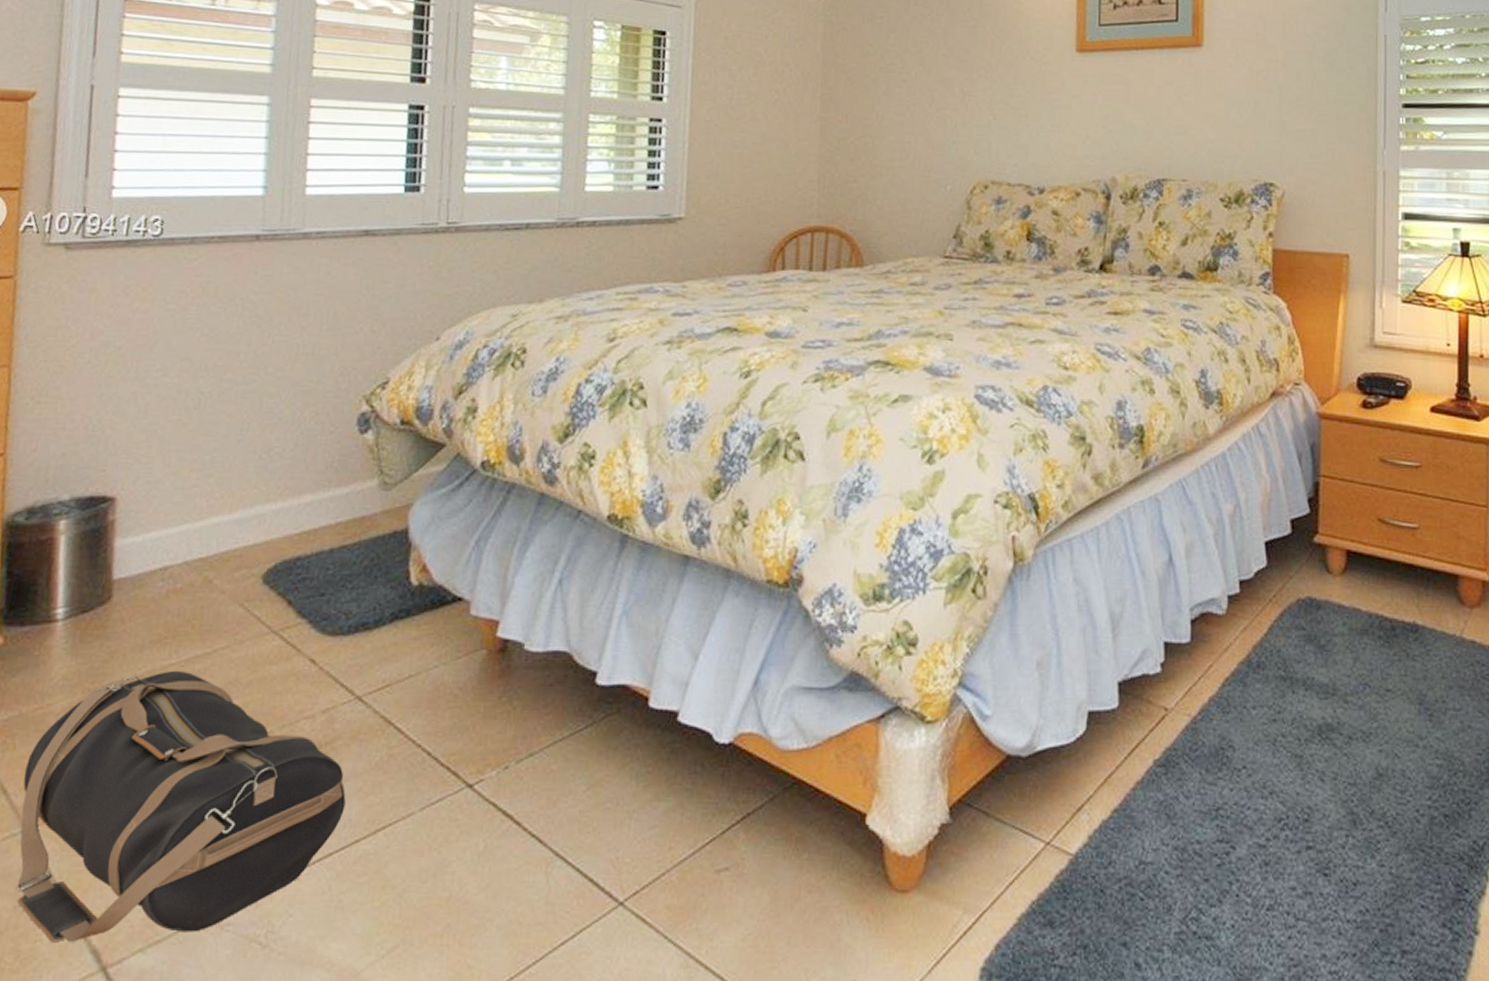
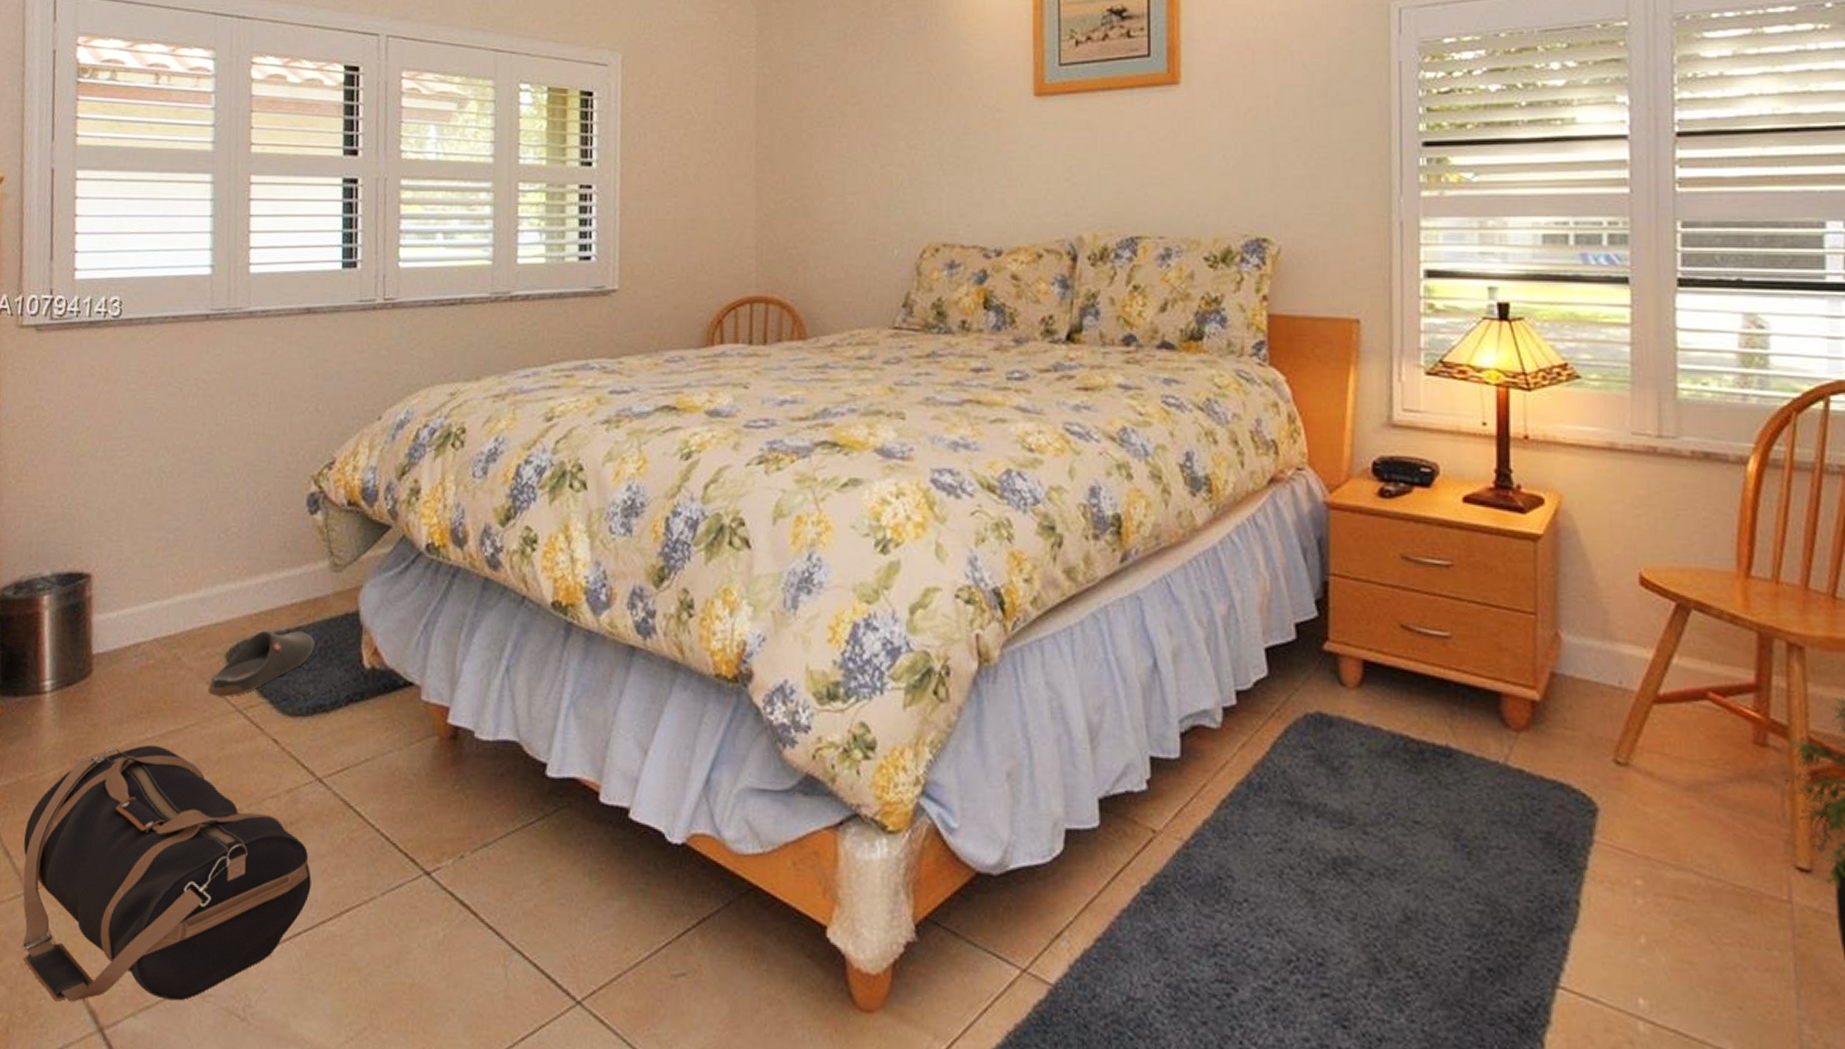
slipper: none [241,550,359,619] -> present [208,631,314,697]

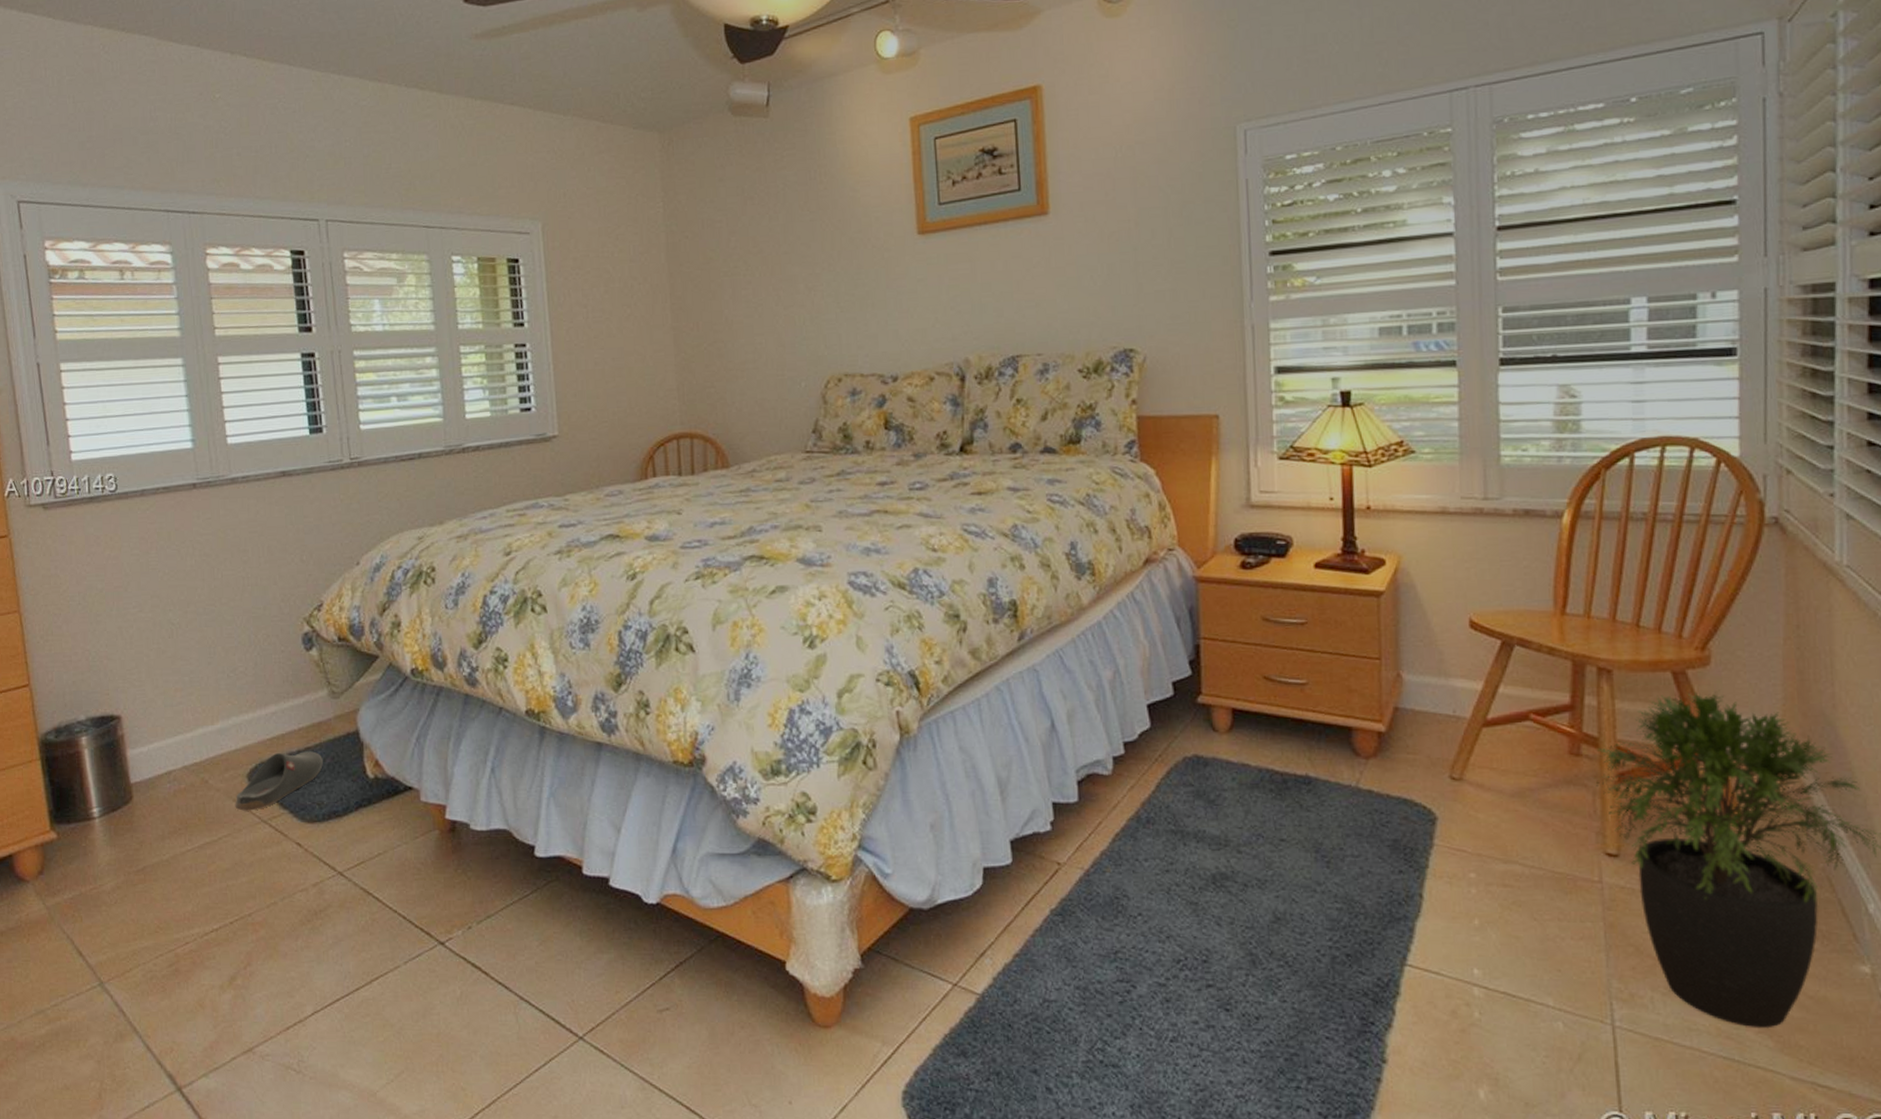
duffel bag: present [21,744,312,1002] -> none [92,855,344,1069]

